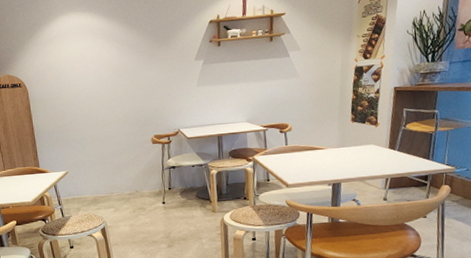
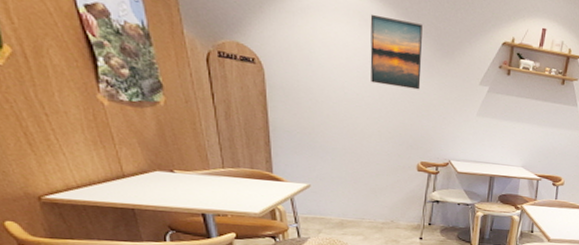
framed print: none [99,26,146,81] -> present [370,14,423,90]

